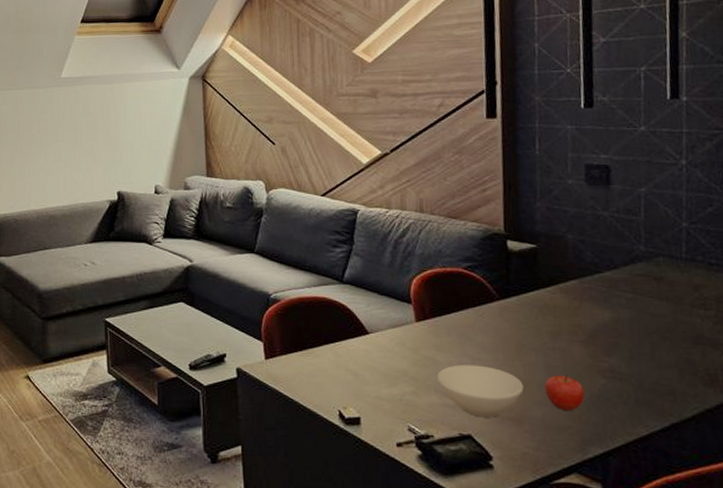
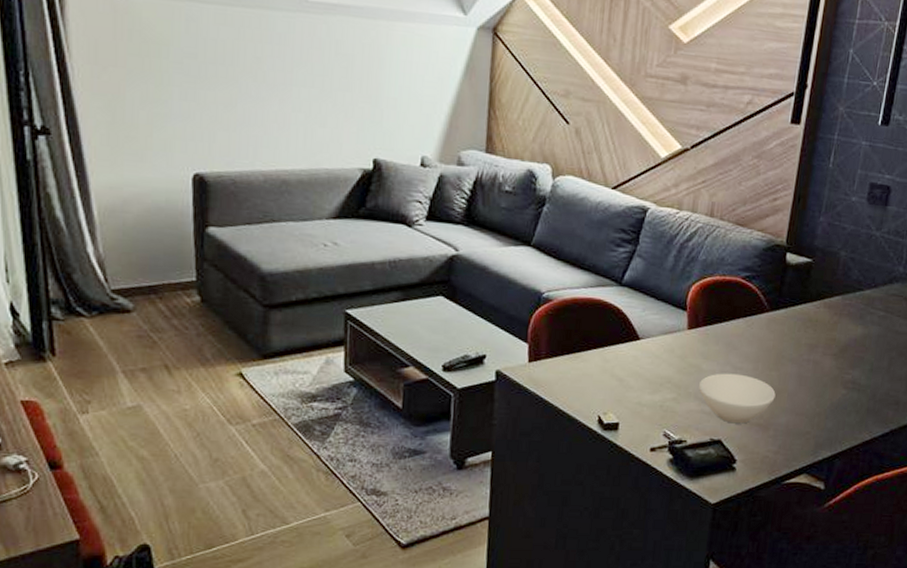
fruit: present [544,375,585,412] -> none [793,385,827,419]

